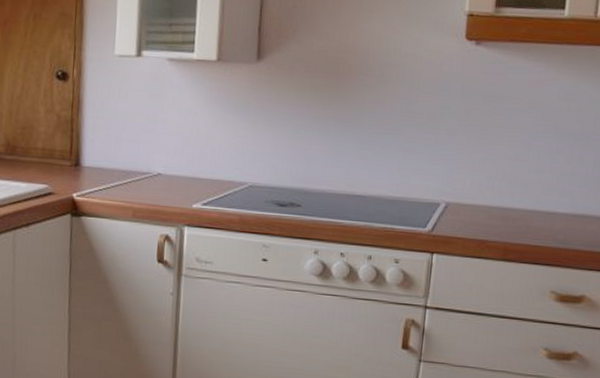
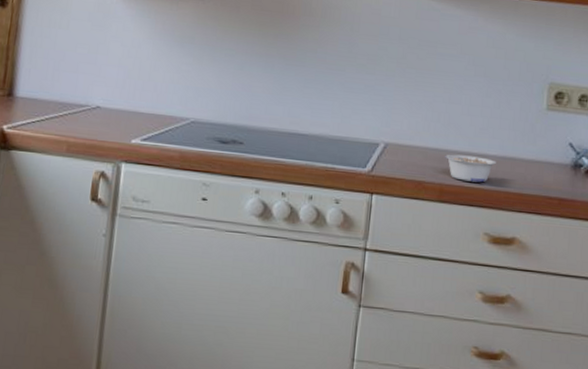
legume: none [510,212,566,241] -> present [445,154,496,183]

